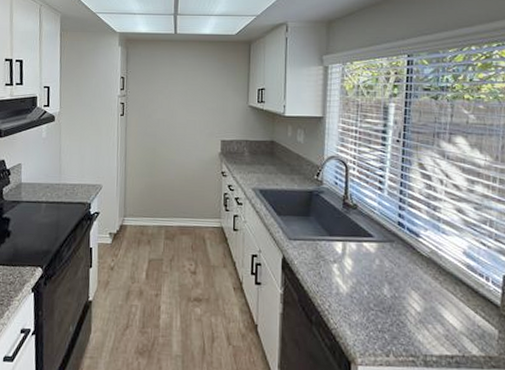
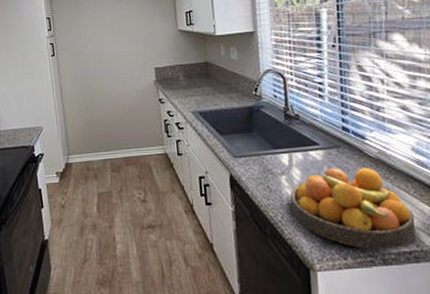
fruit bowl: none [339,262,460,352] -> present [290,167,416,250]

